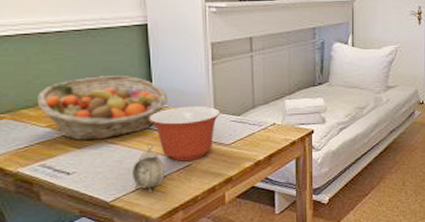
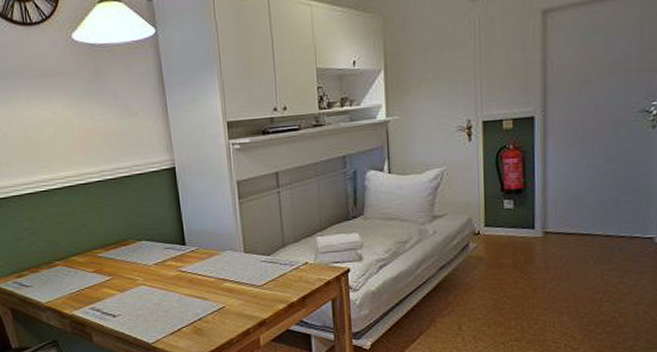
fruit basket: present [38,76,168,140] -> none [84,220,199,284]
alarm clock: present [132,143,166,193] -> none [170,286,201,336]
mixing bowl: present [149,106,221,162] -> none [182,247,251,304]

